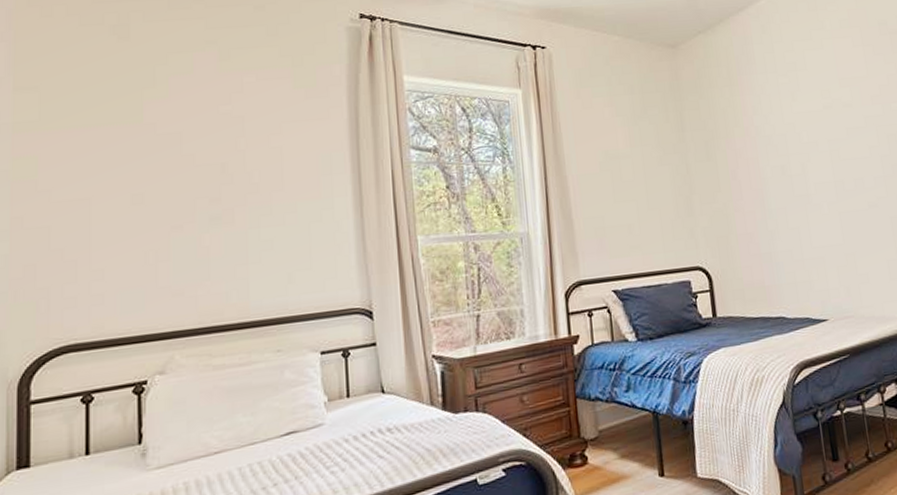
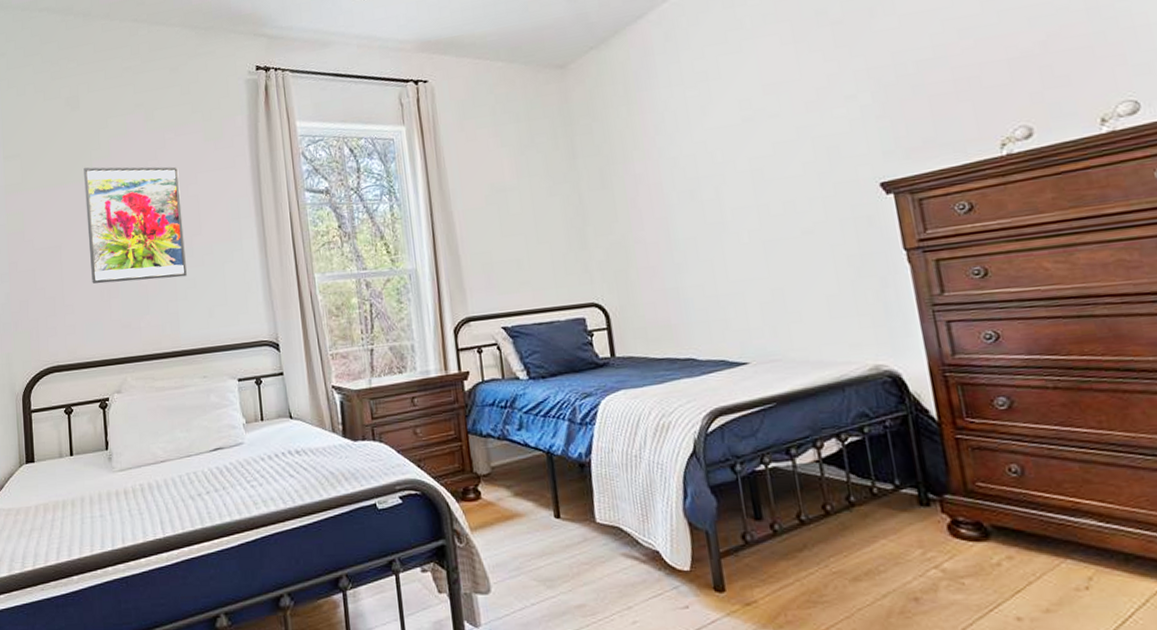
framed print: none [130,108,262,244] -> present [83,166,187,284]

